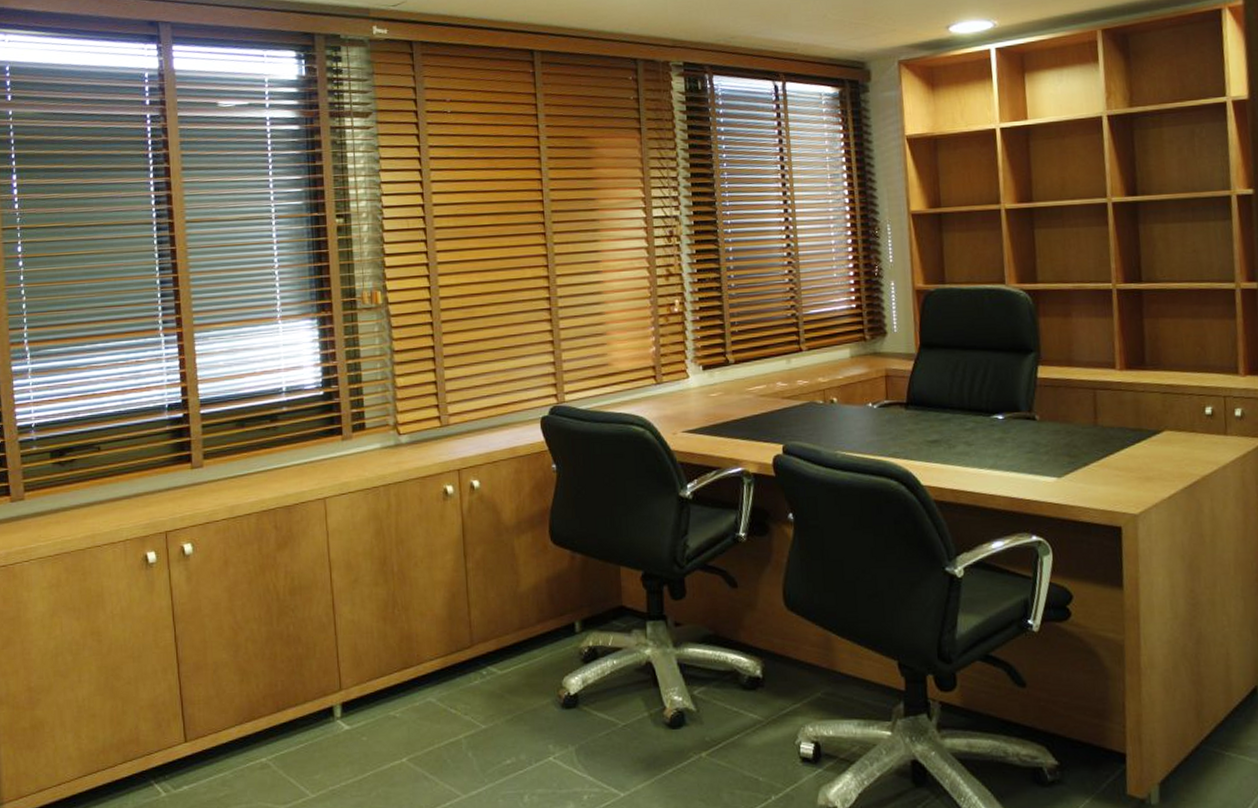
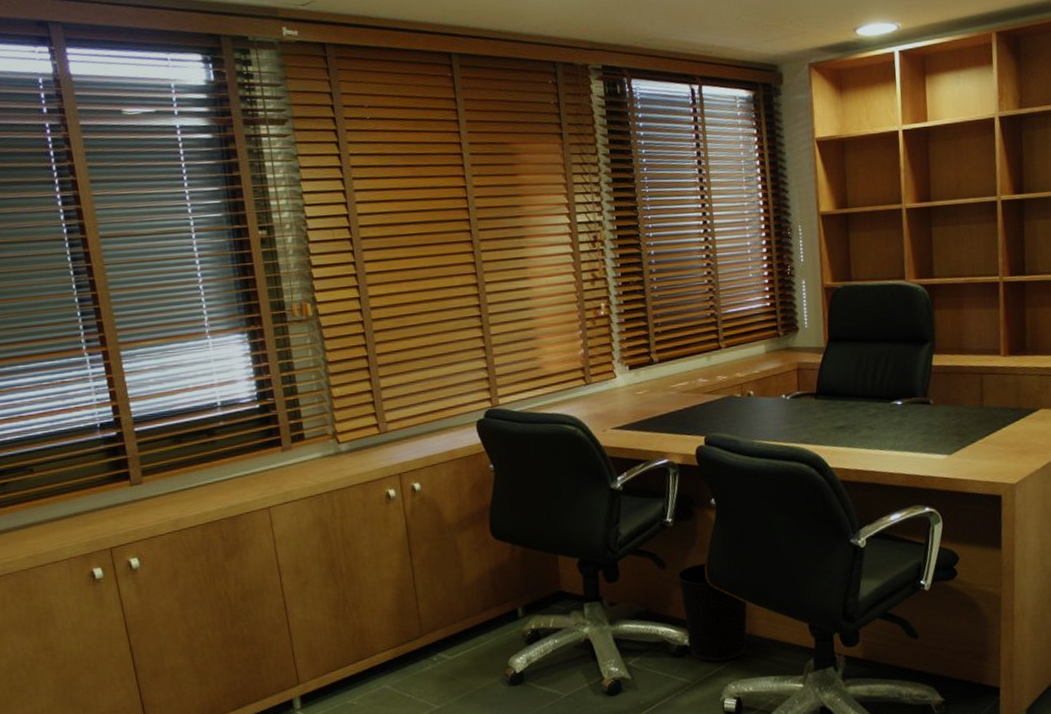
wastebasket: none [749,584,828,698] -> present [676,562,748,662]

